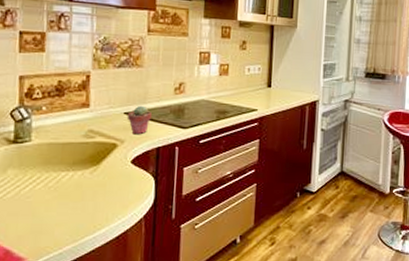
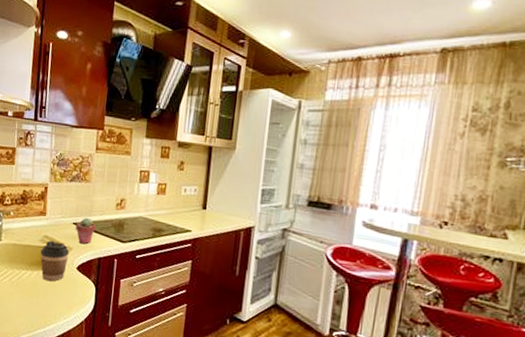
coffee cup: none [84,135,122,181] -> present [40,240,70,282]

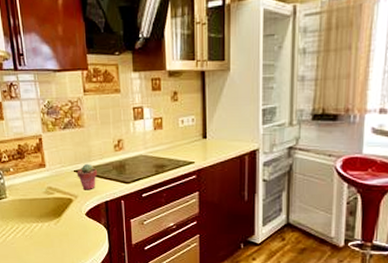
coffee cup: present [40,240,70,282] -> none [47,191,76,231]

